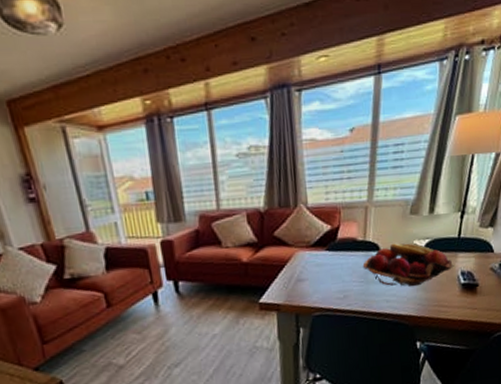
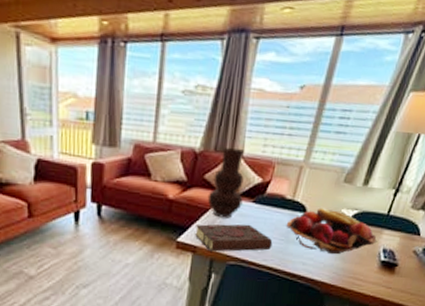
book: none [275,272,354,307] -> present [195,224,273,252]
vase: none [281,201,316,272] -> present [207,148,244,218]

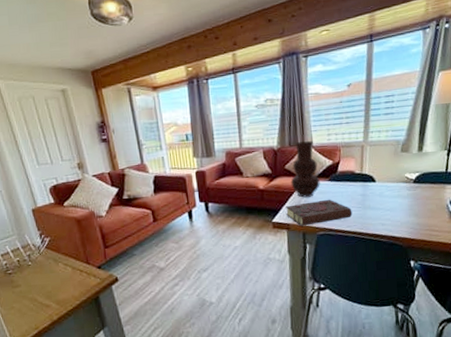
fruit basket: present [286,208,378,255] -> none [360,175,443,213]

